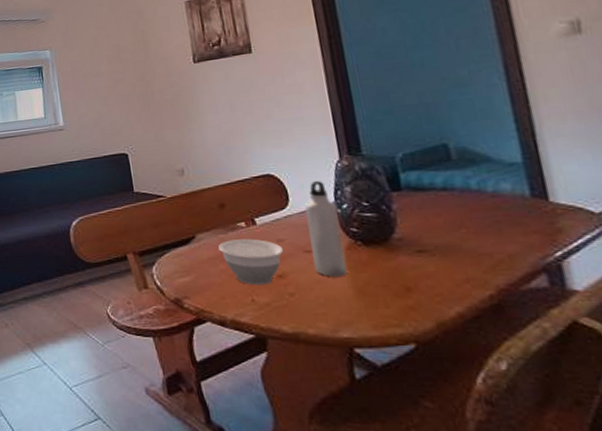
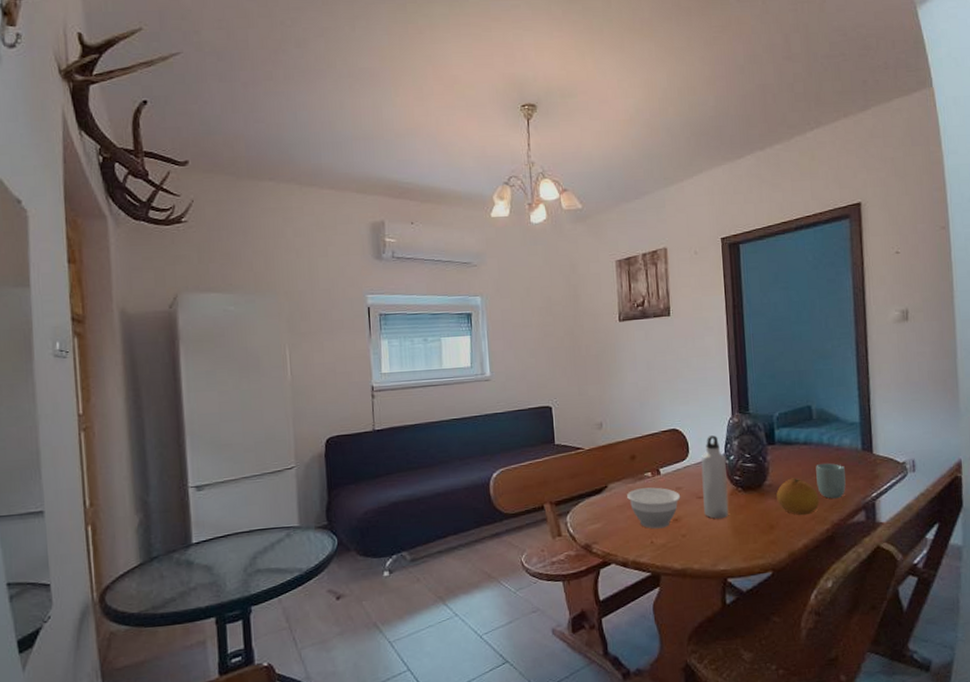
fruit: none [410,230,475,277] -> present [776,478,819,516]
cup: none [463,212,513,258] -> present [816,463,846,499]

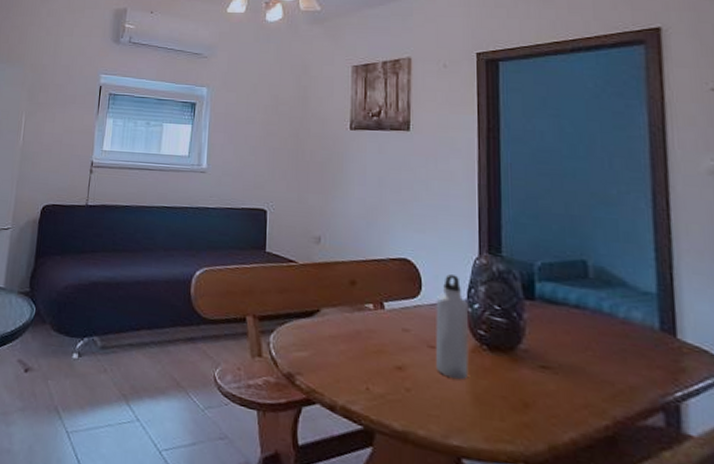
bowl: present [627,487,681,529] -> none [342,320,408,375]
fruit: present [776,478,819,516] -> none [534,347,596,401]
cup: present [816,463,846,499] -> none [591,336,636,389]

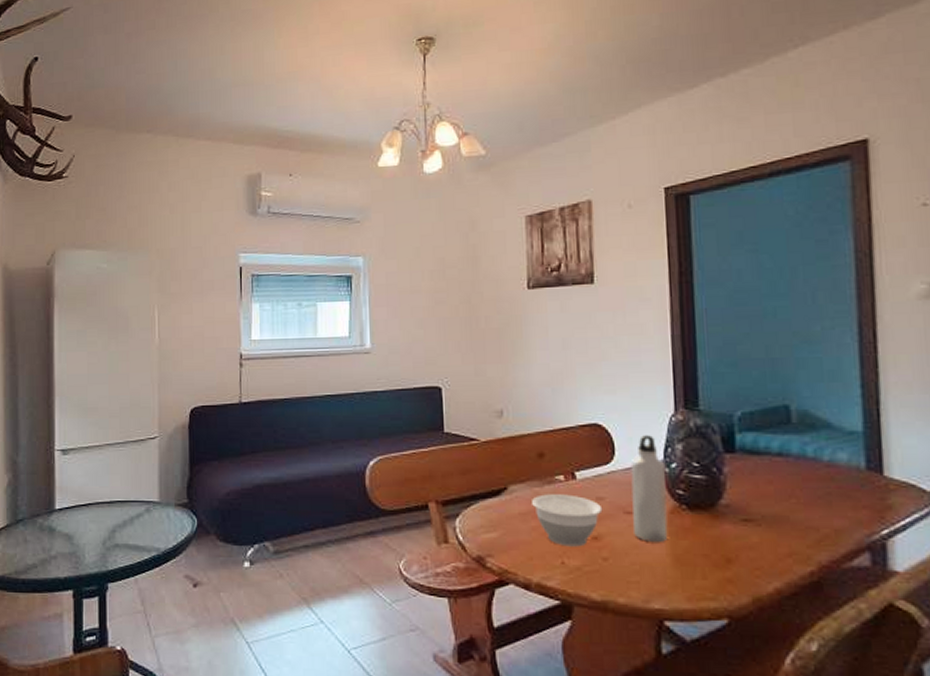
bowl: none [342,320,408,375] -> present [532,494,603,547]

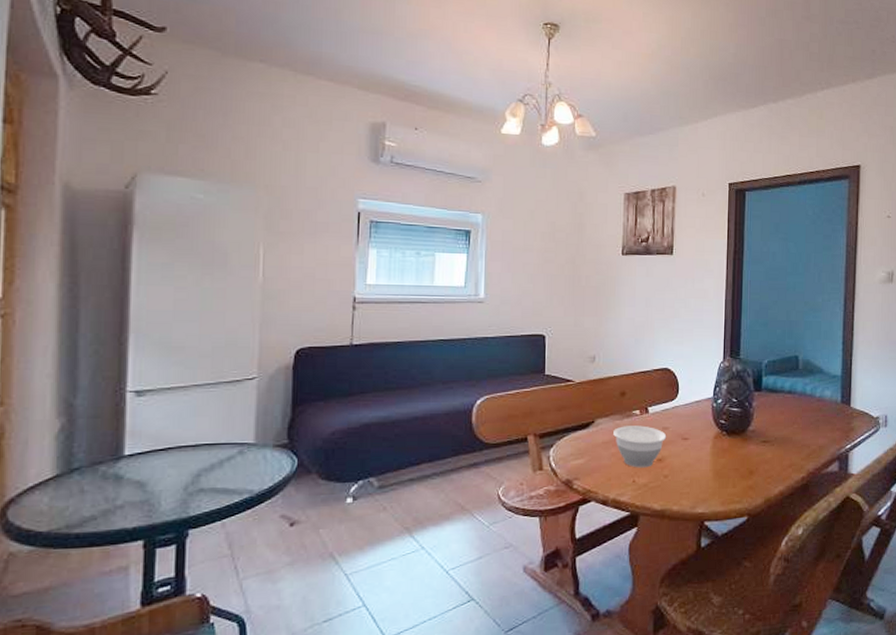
water bottle: present [630,435,668,543] -> none [688,378,713,462]

